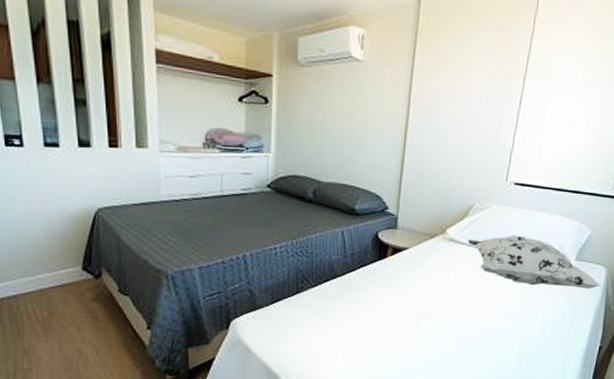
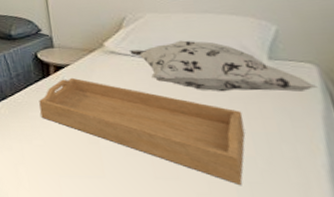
serving tray: none [368,261,542,362] -> present [39,77,245,185]

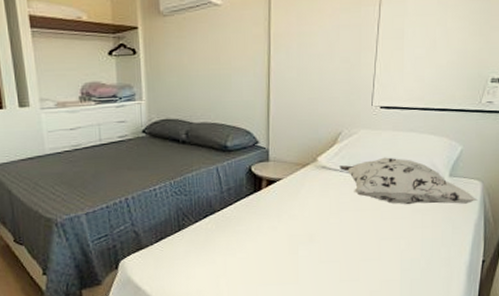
serving tray: present [39,77,245,185] -> none [247,191,419,282]

